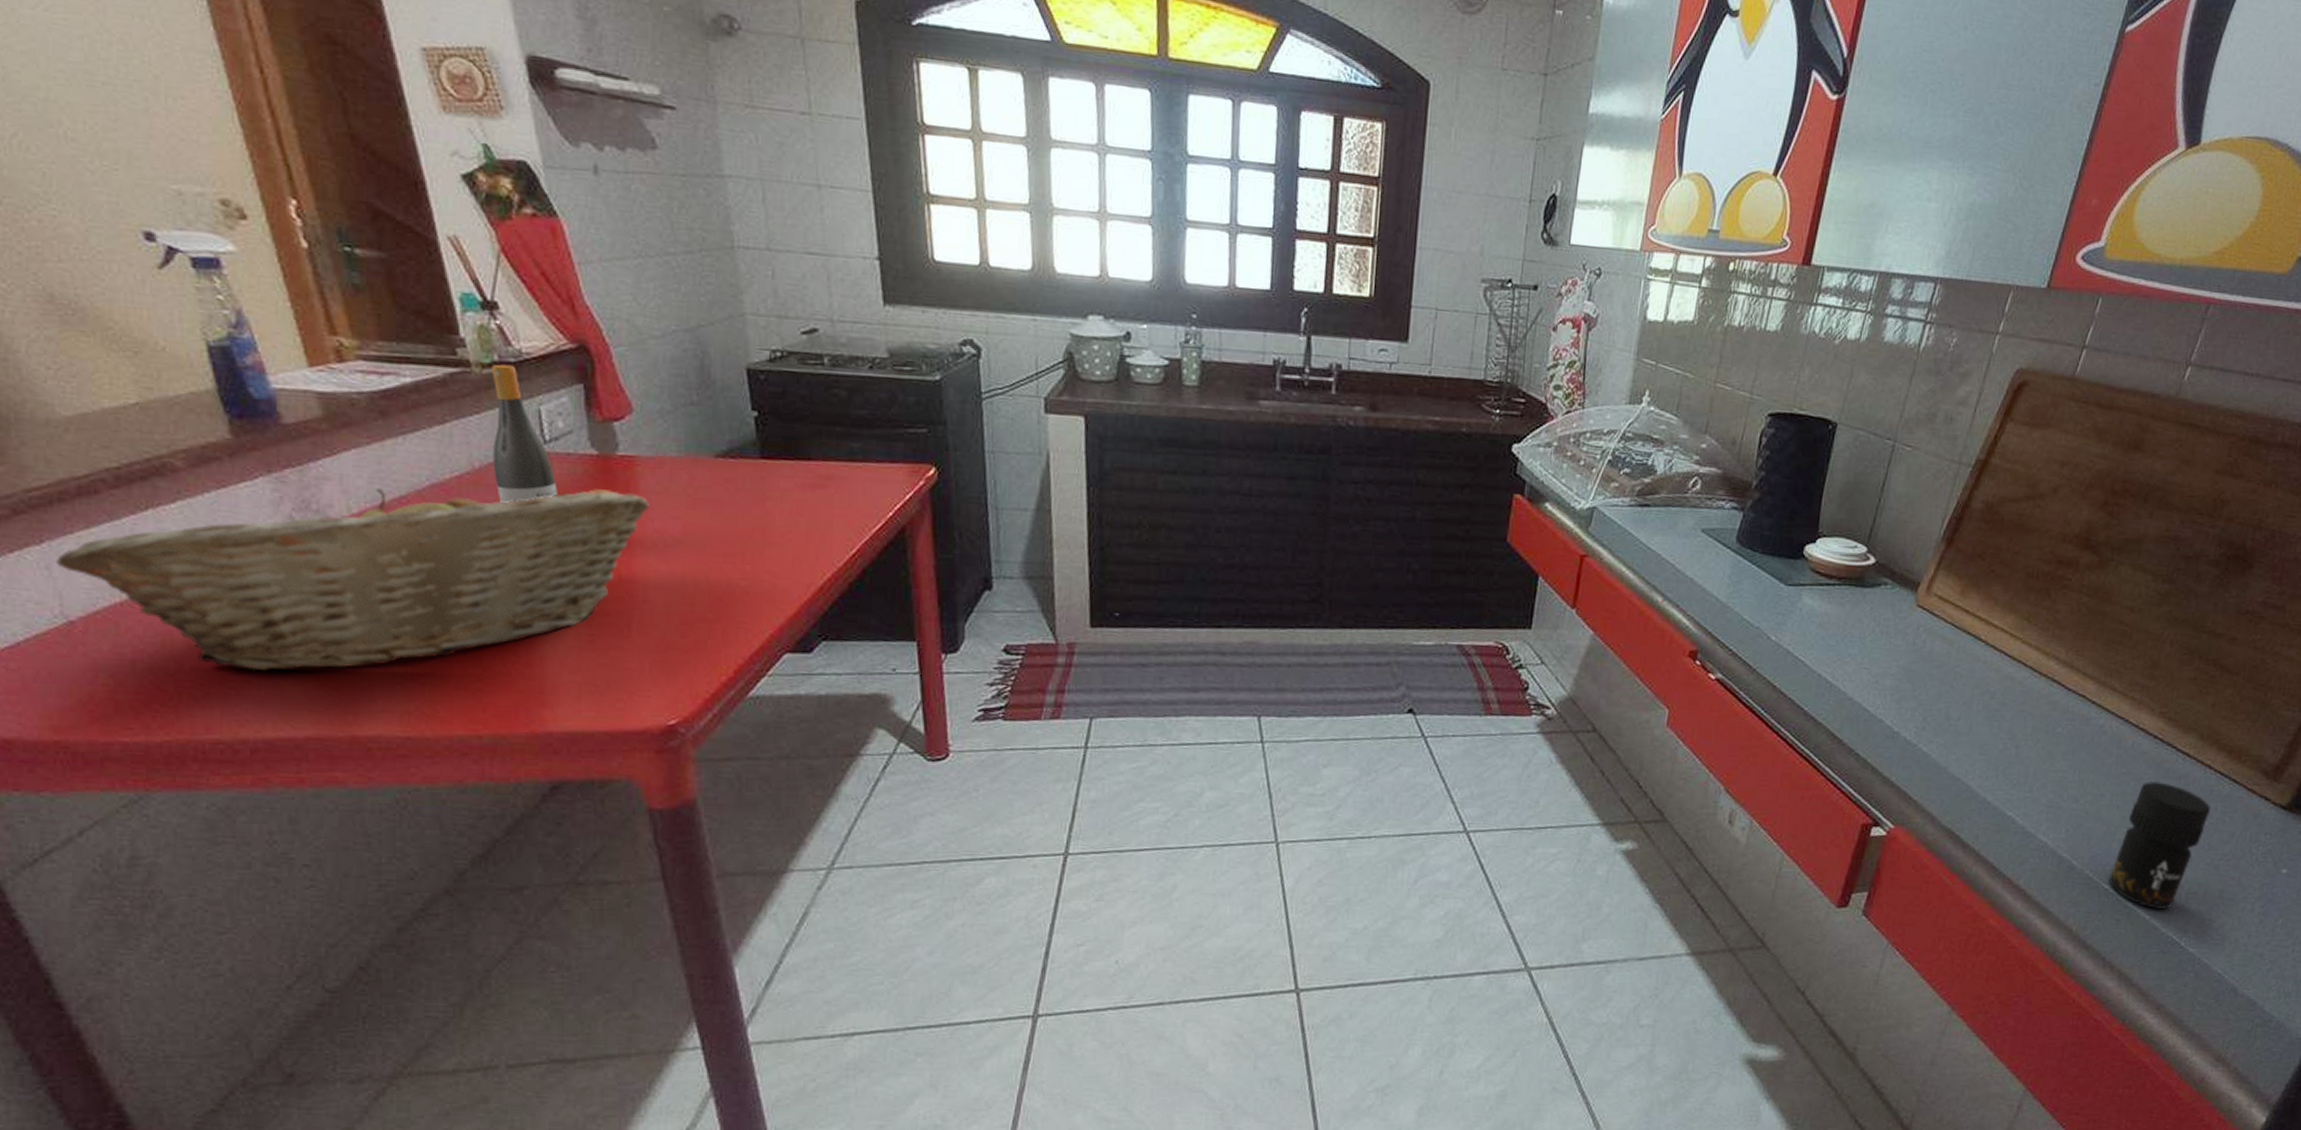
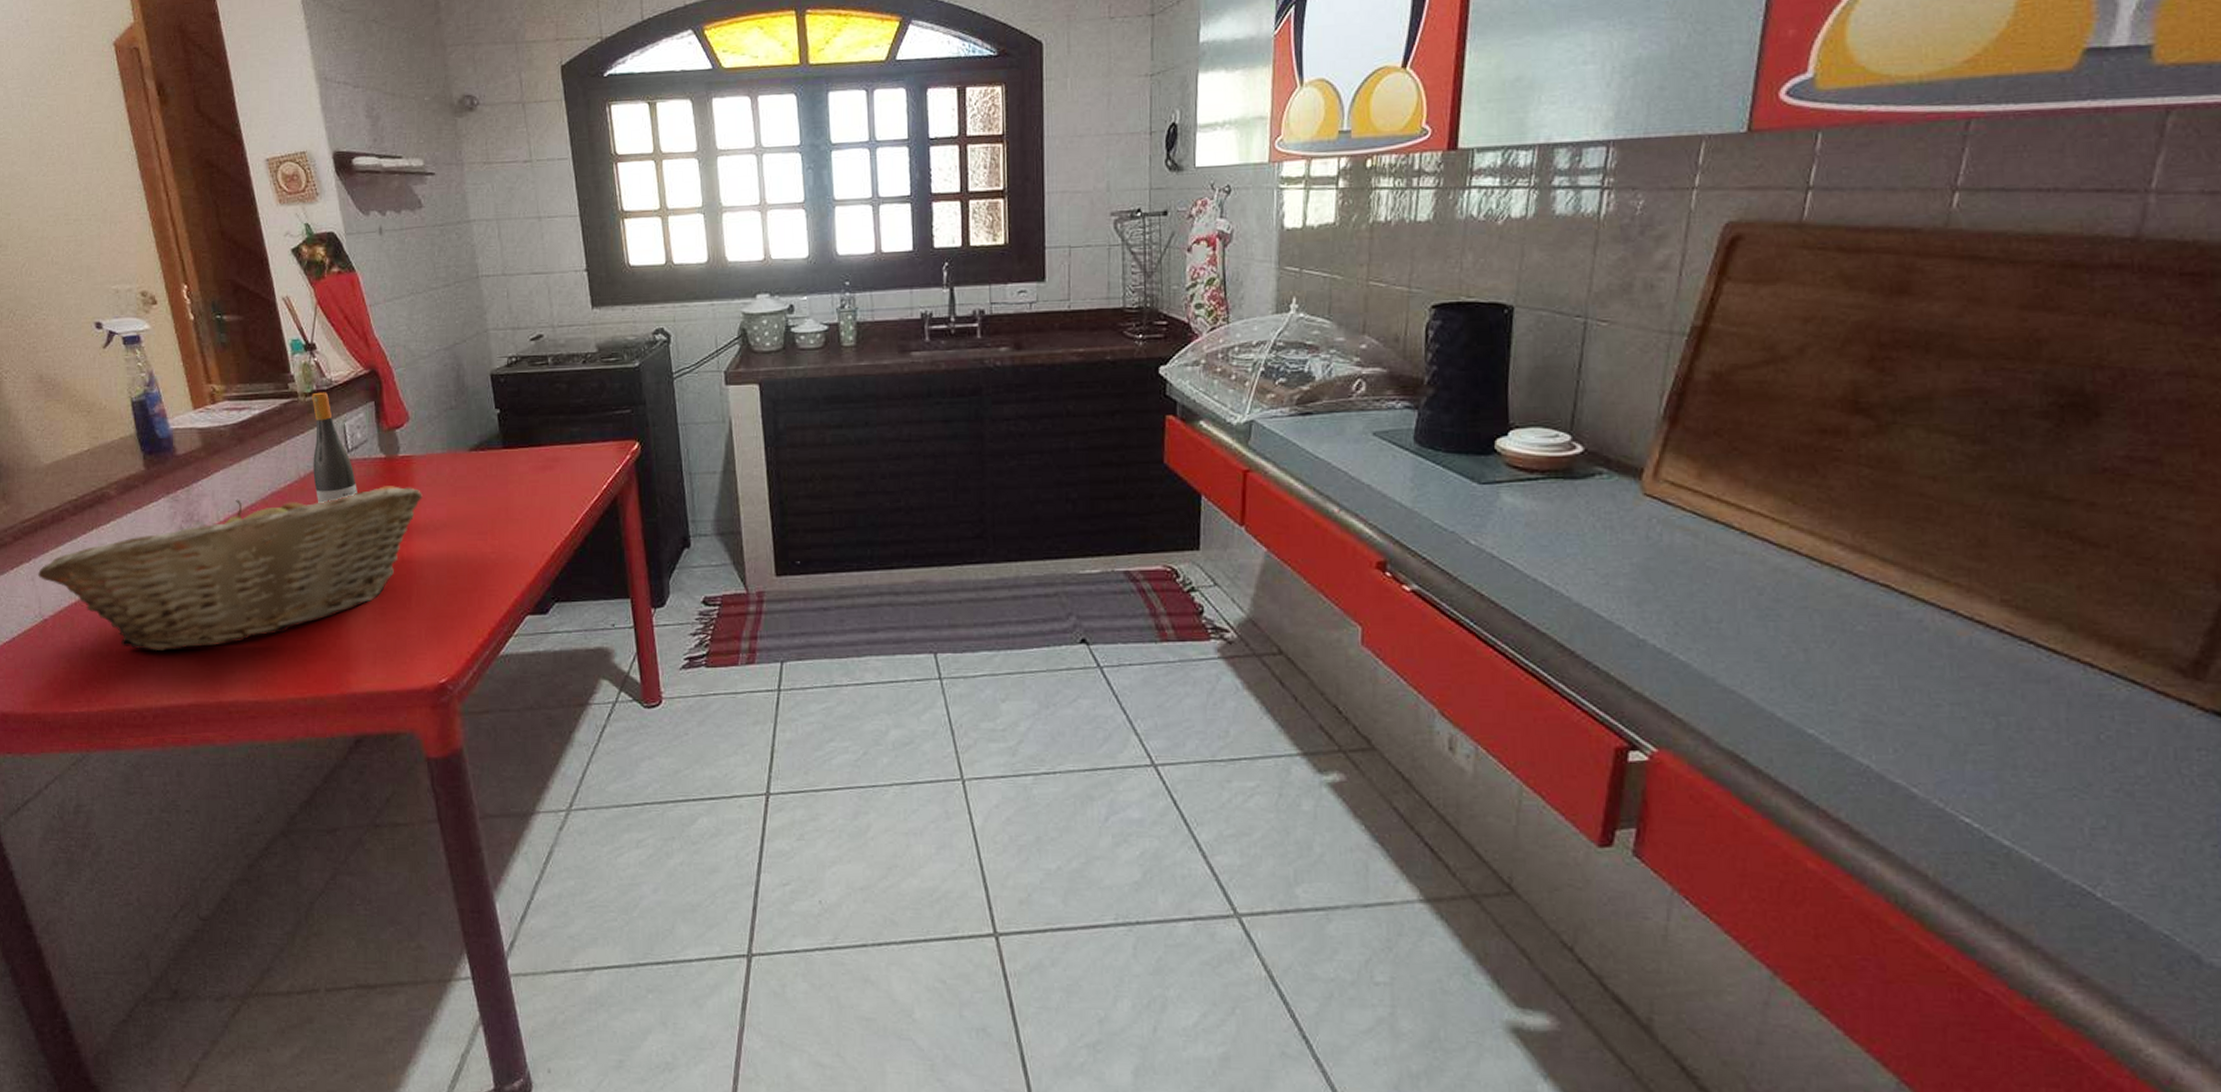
jar: present [2109,781,2211,911] -> none [1969,685,2105,851]

